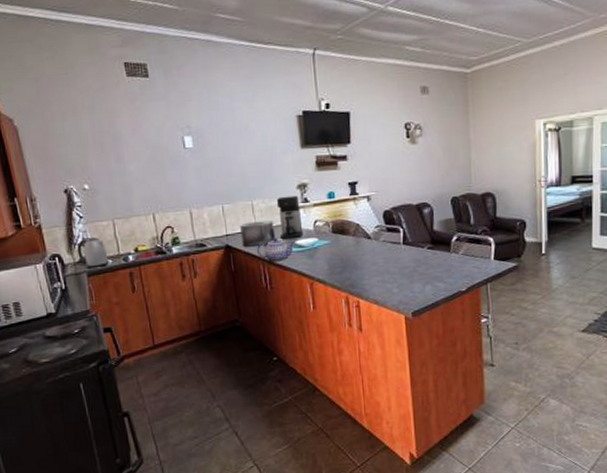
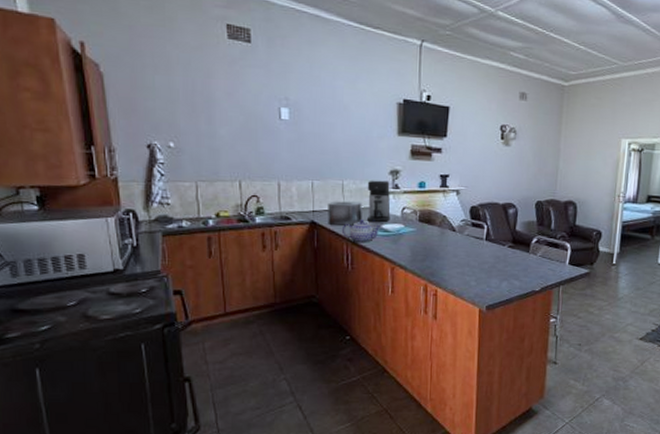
kettle: present [77,237,109,269] -> none [154,197,187,229]

